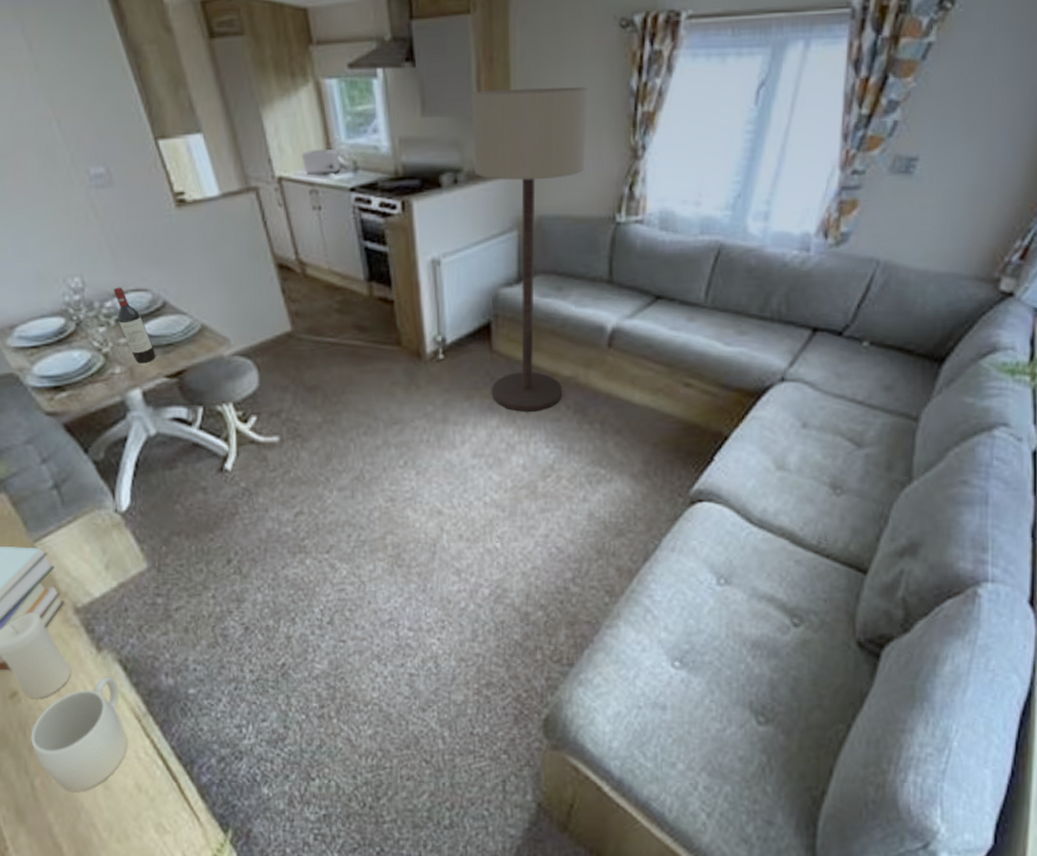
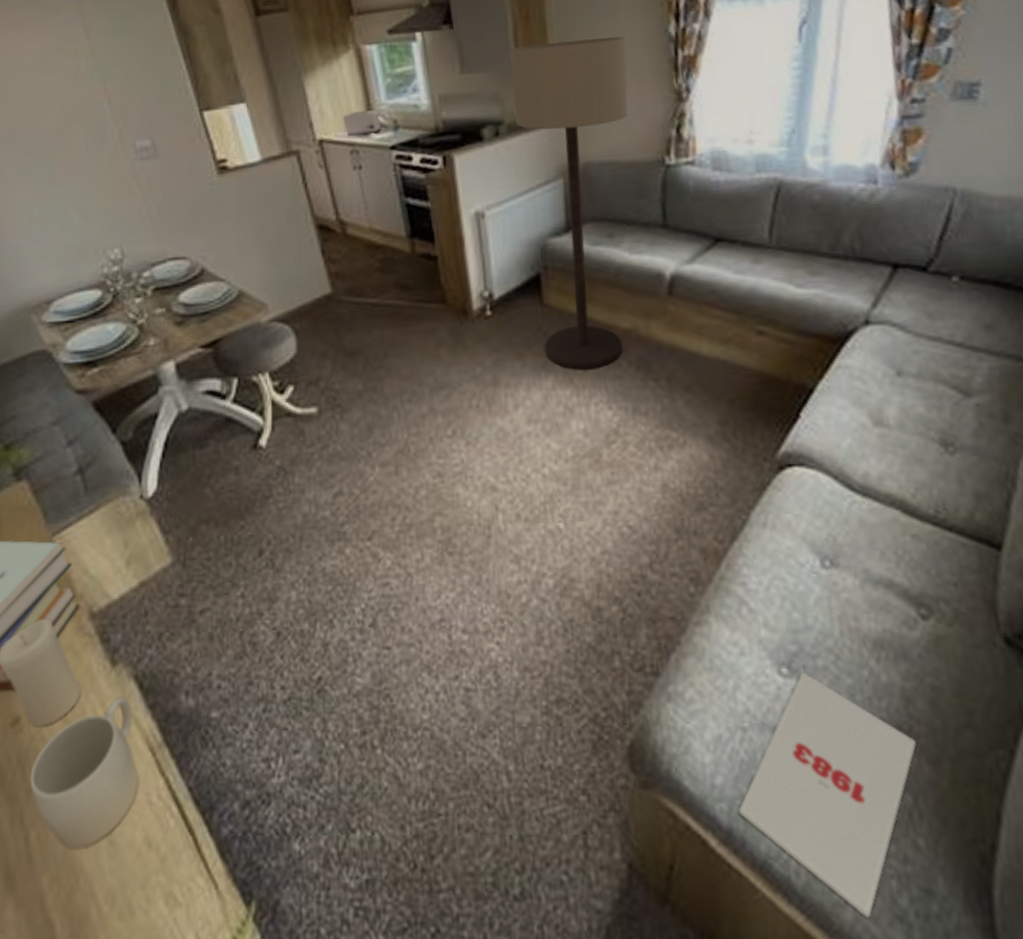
wine bottle: present [113,287,156,364] -> none [152,256,192,334]
magazine: none [629,665,775,840] -> present [739,672,916,918]

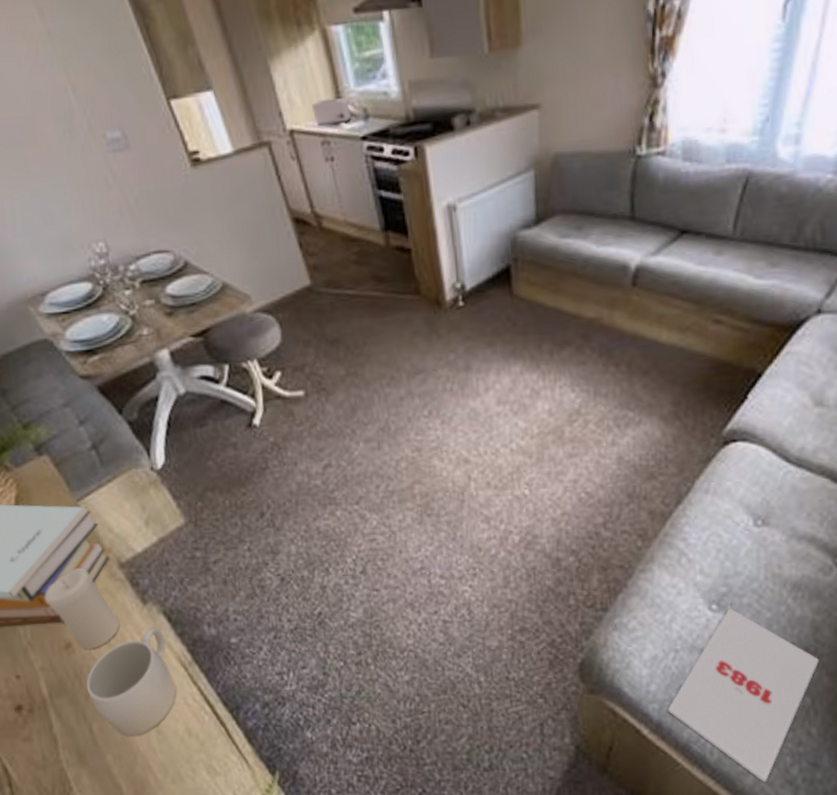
floor lamp: present [510,36,628,371] -> none [481,14,603,357]

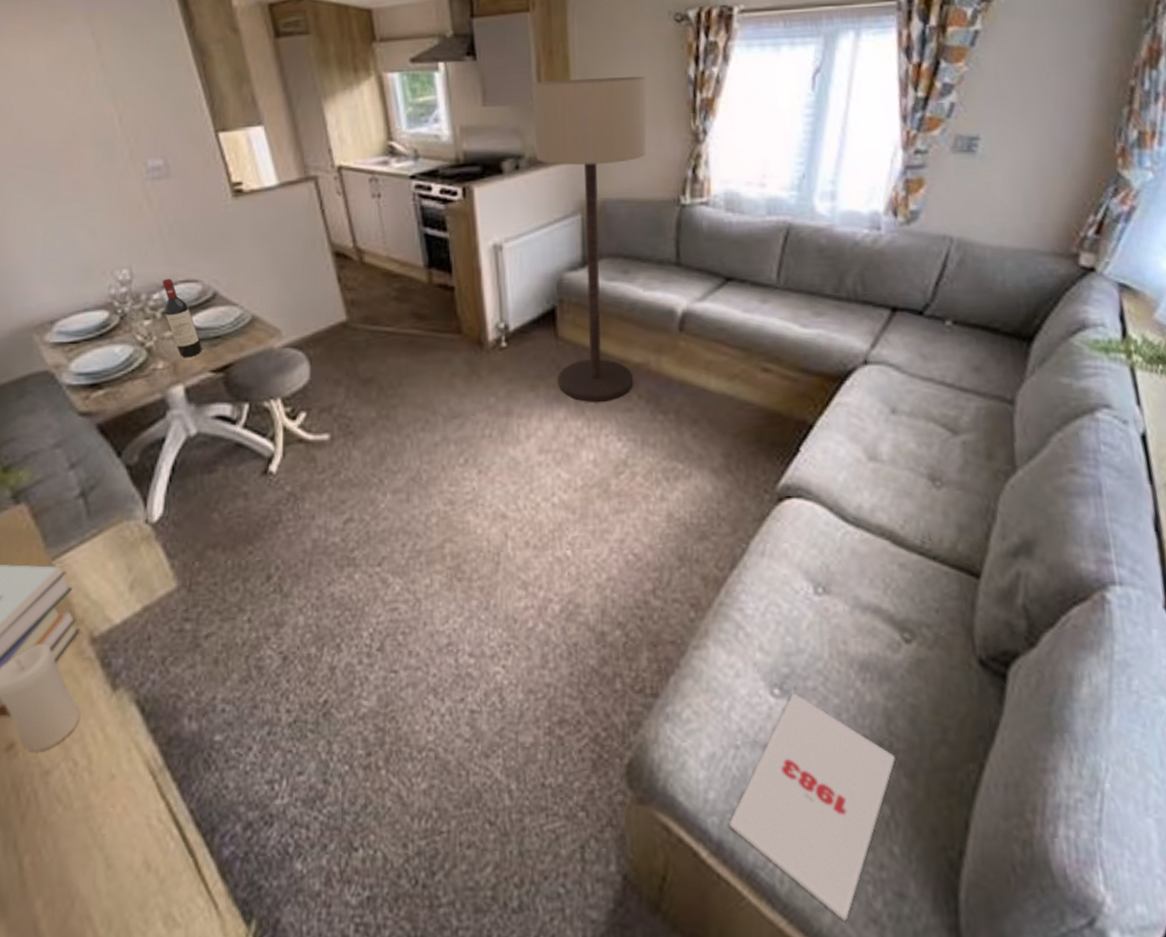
mug: present [86,626,177,736] -> none [24,720,139,872]
wine bottle: none [136,249,181,324] -> present [162,278,202,358]
toaster: present [311,98,352,127] -> none [362,138,402,164]
floor lamp: none [481,14,603,357] -> present [532,76,647,403]

